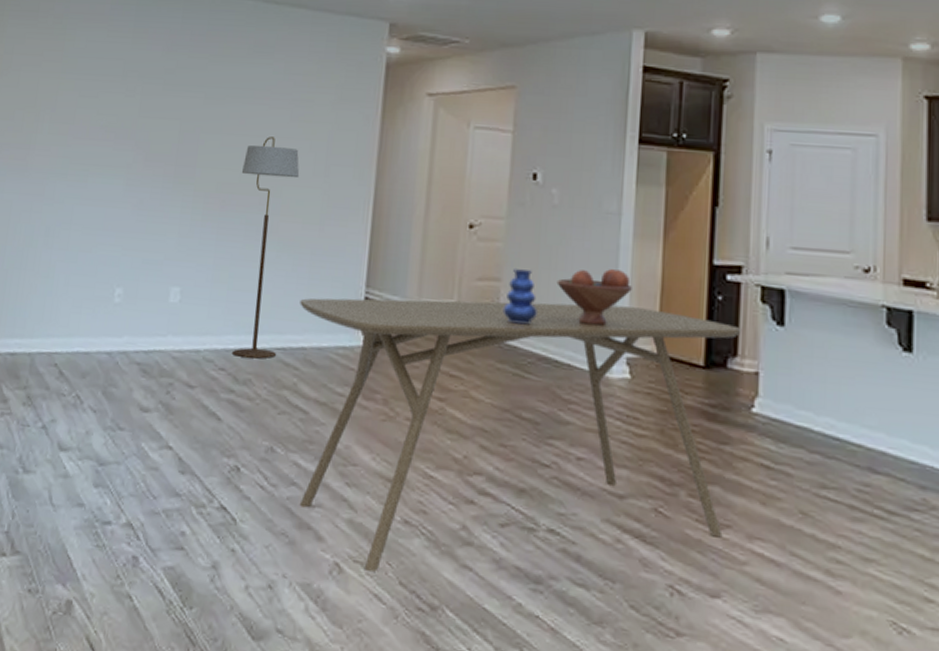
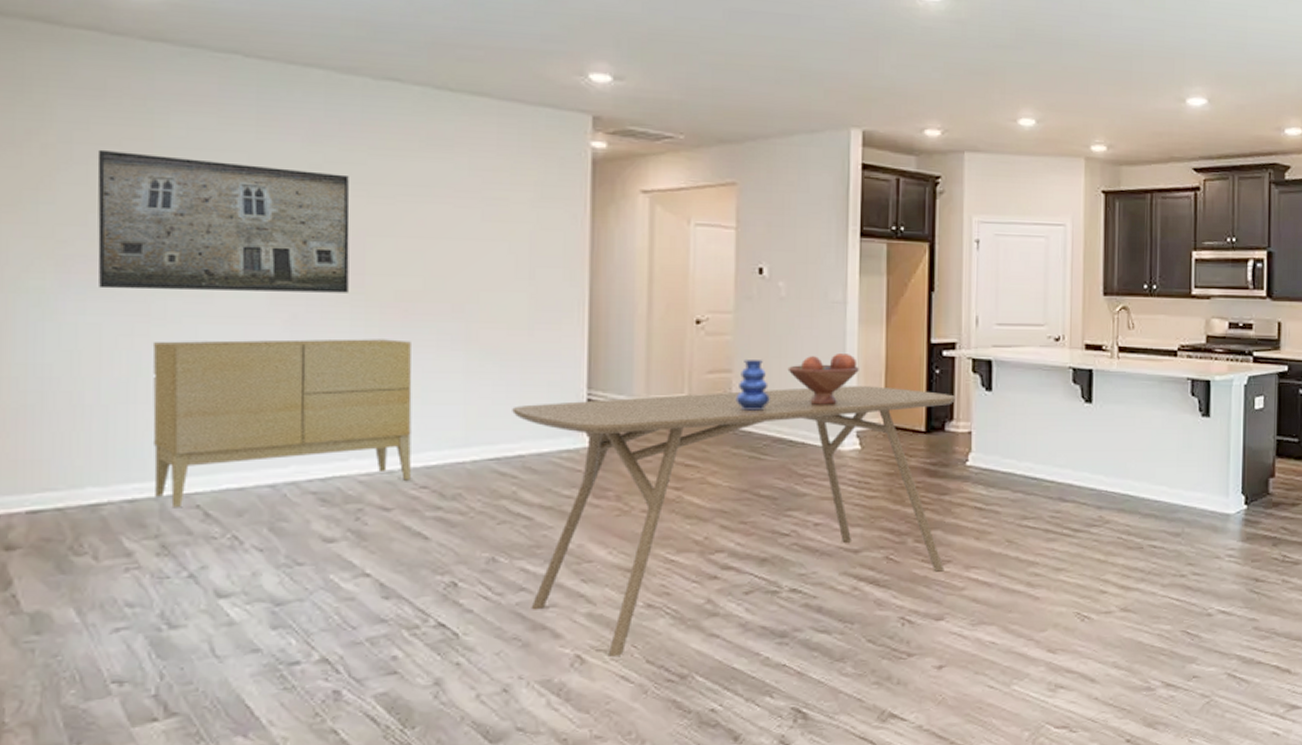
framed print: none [15,58,193,183] -> present [97,149,350,293]
sideboard: none [29,218,225,365] -> present [152,339,412,508]
floor lamp: present [231,137,300,359] -> none [425,238,499,472]

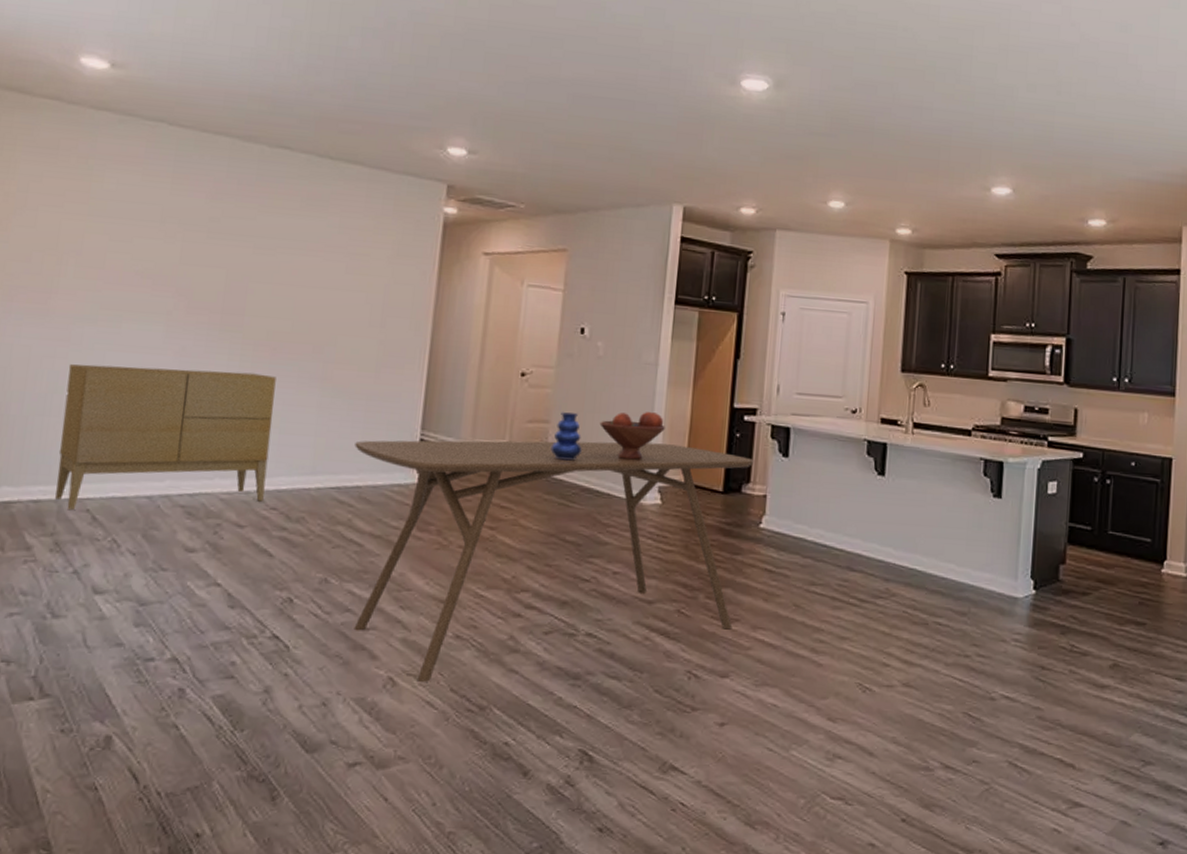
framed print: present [97,149,350,293] -> none [33,198,240,331]

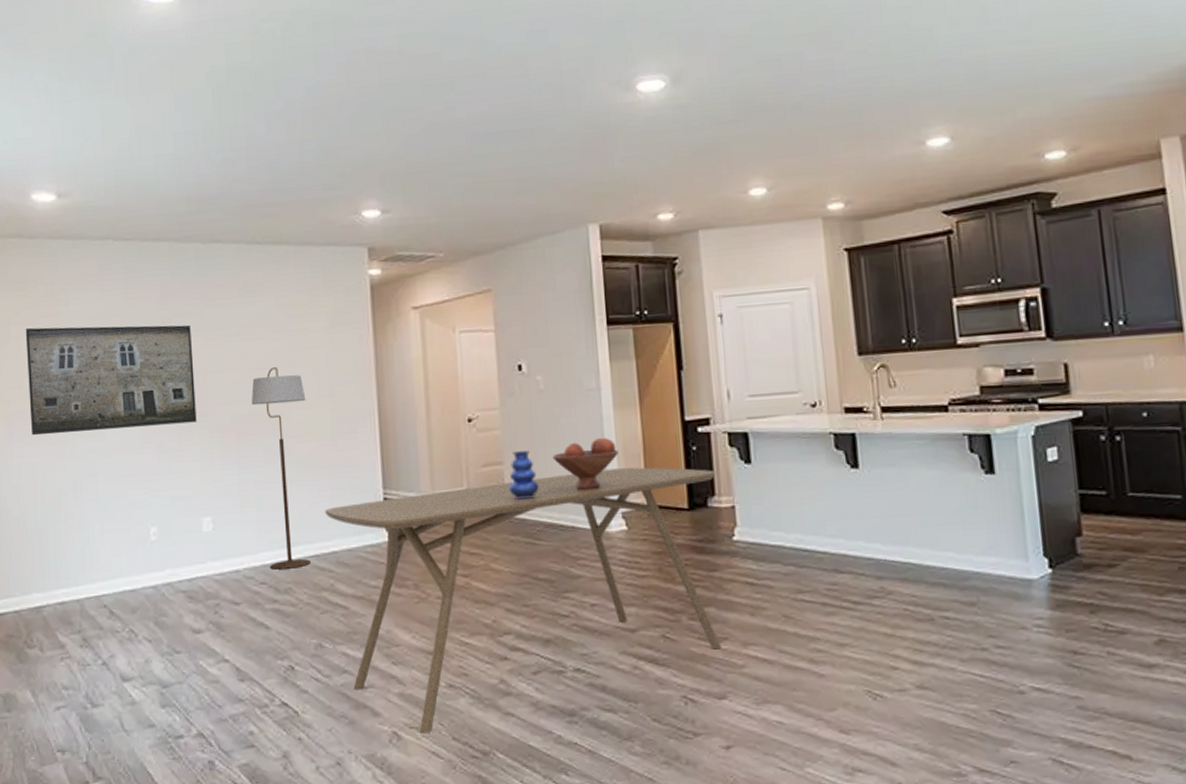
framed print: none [33,198,240,331] -> present [25,325,197,436]
sideboard: present [55,364,276,511] -> none [68,458,252,608]
floor lamp: none [283,288,355,498] -> present [251,367,311,570]

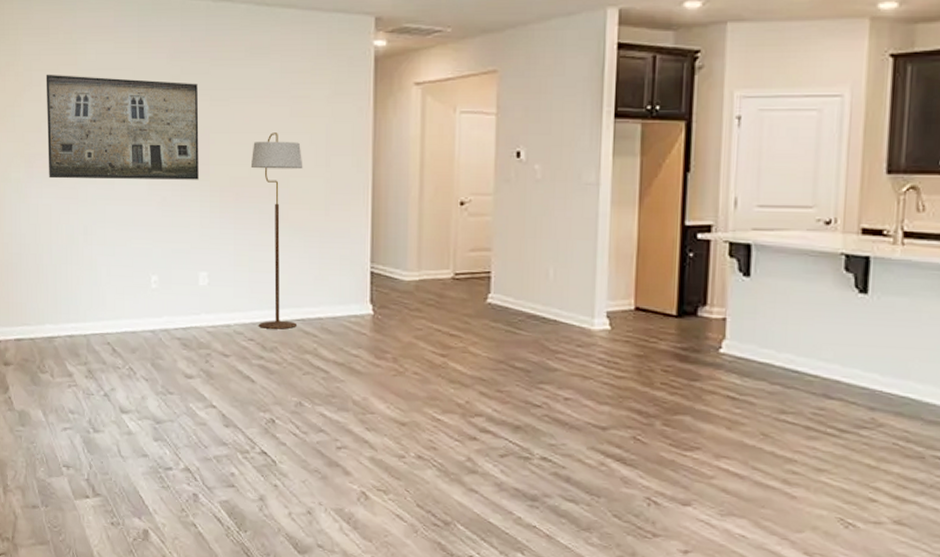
dining table: present [325,467,722,735] -> none [313,267,711,498]
vase: present [508,451,539,499] -> none [494,239,525,288]
fruit bowl: present [552,438,618,490] -> none [542,235,610,285]

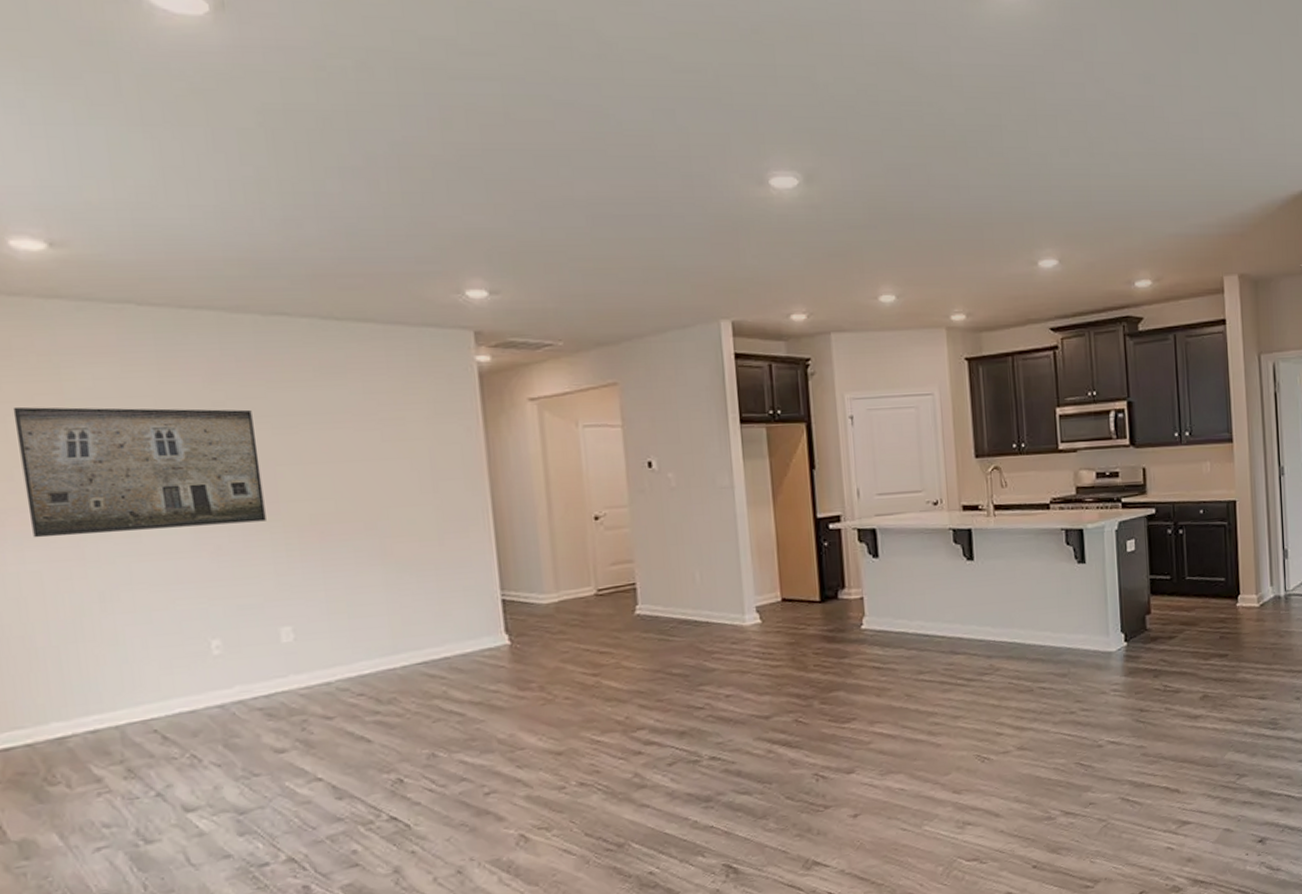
floor lamp: present [250,133,303,329] -> none [336,460,418,680]

